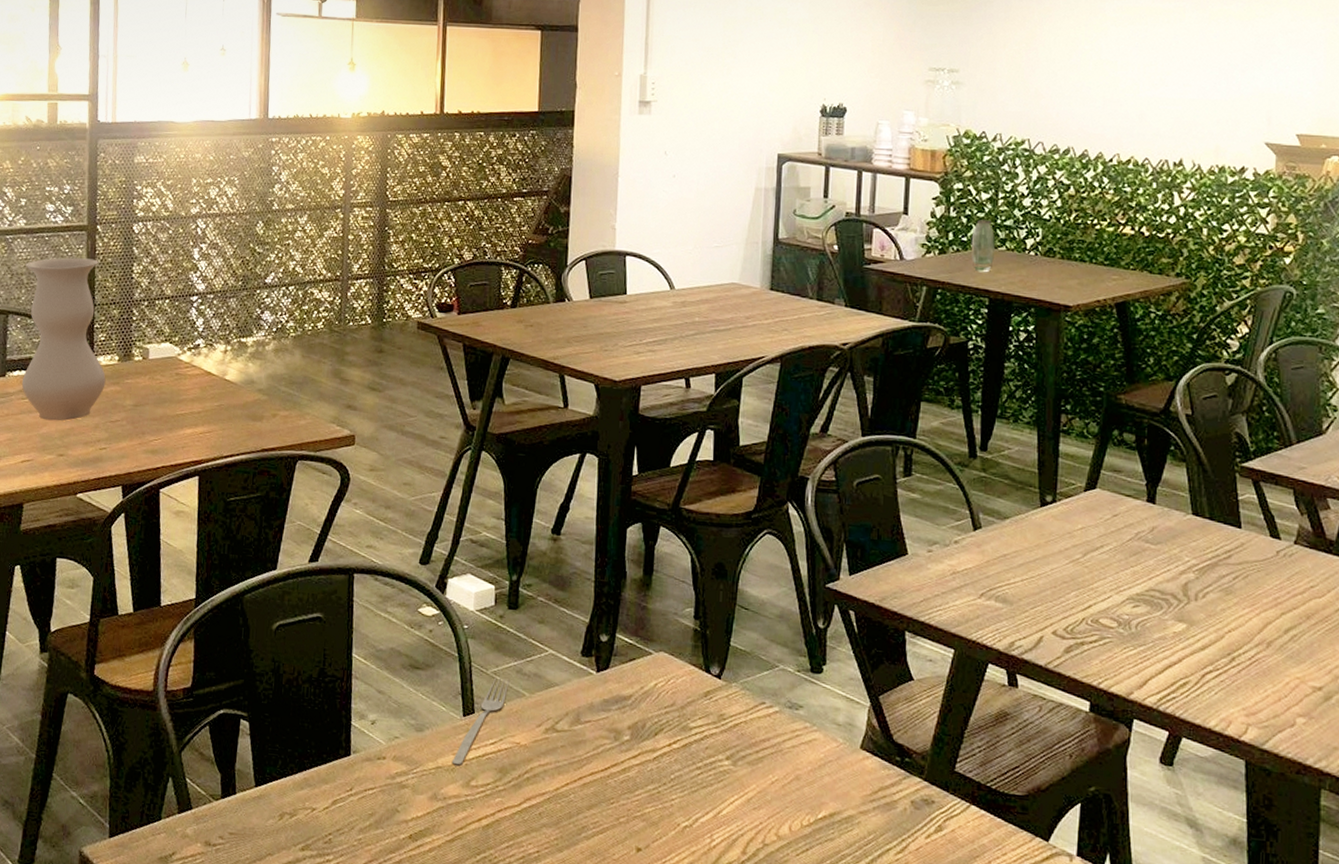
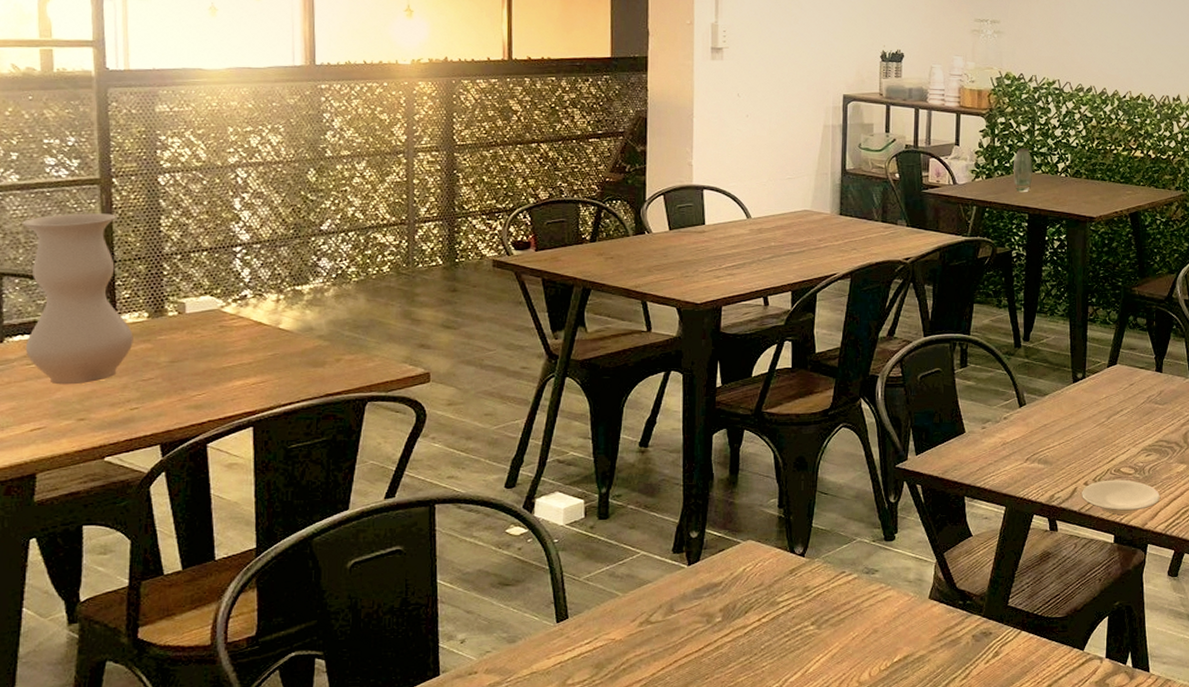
fork: present [451,677,510,767] -> none [546,583,603,669]
saucer: none [1048,631,1152,678] -> present [1080,479,1161,515]

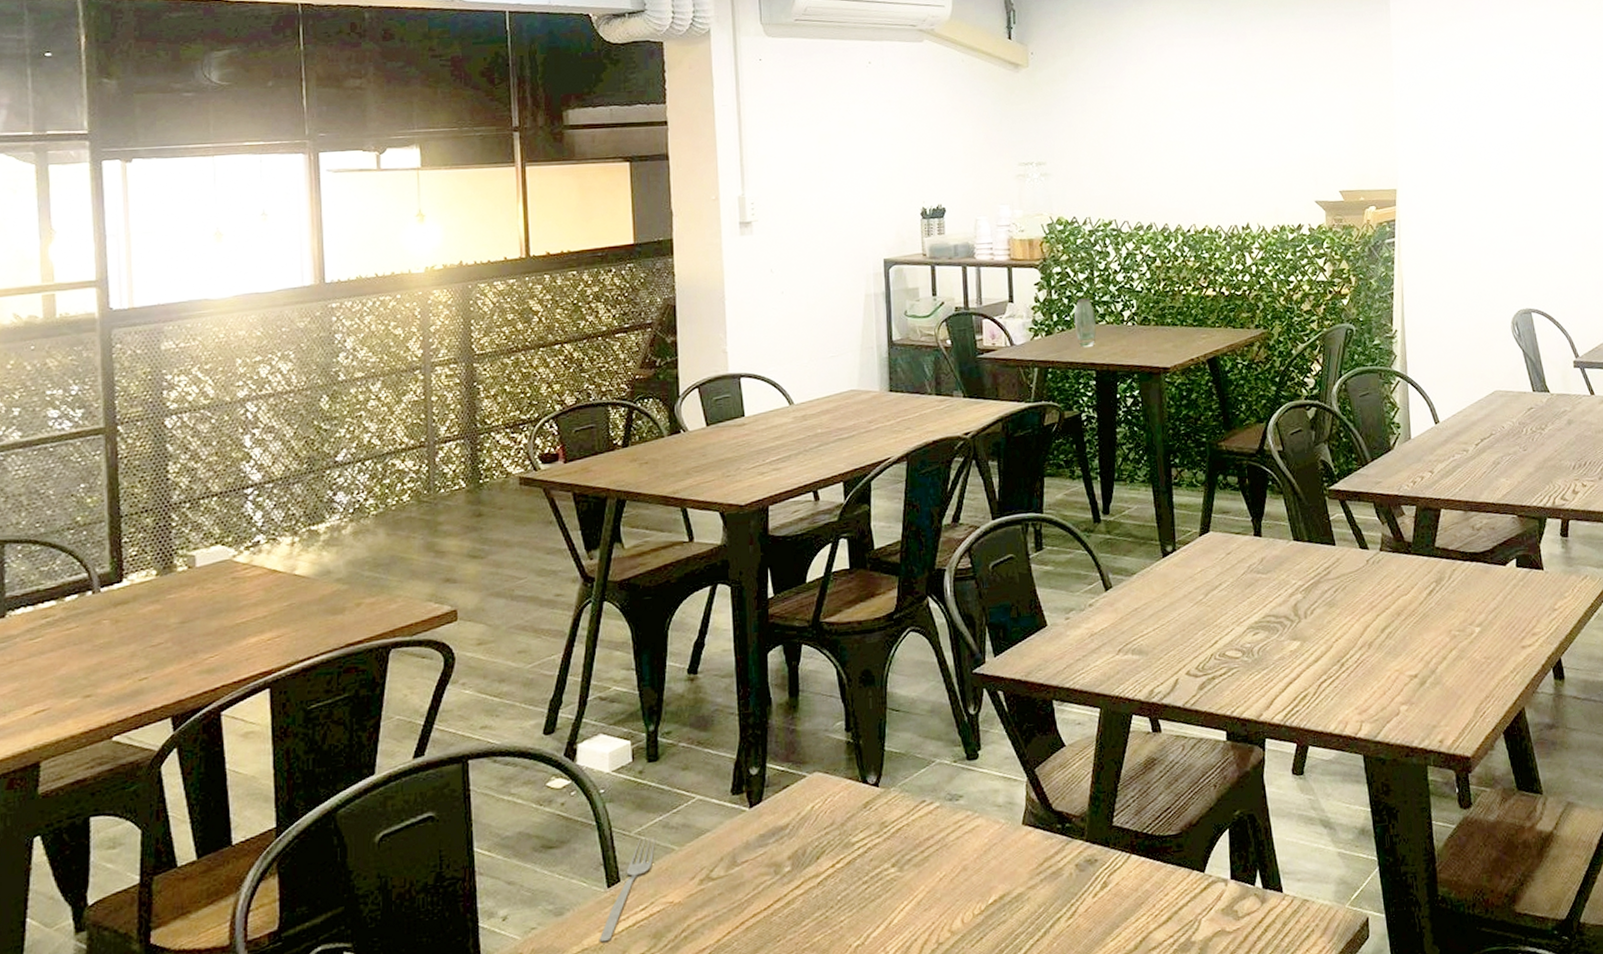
vase: present [20,213,134,385] -> none [23,464,141,660]
fork: none [546,583,603,669] -> present [599,836,656,944]
saucer: present [1080,479,1161,515] -> none [1183,664,1275,707]

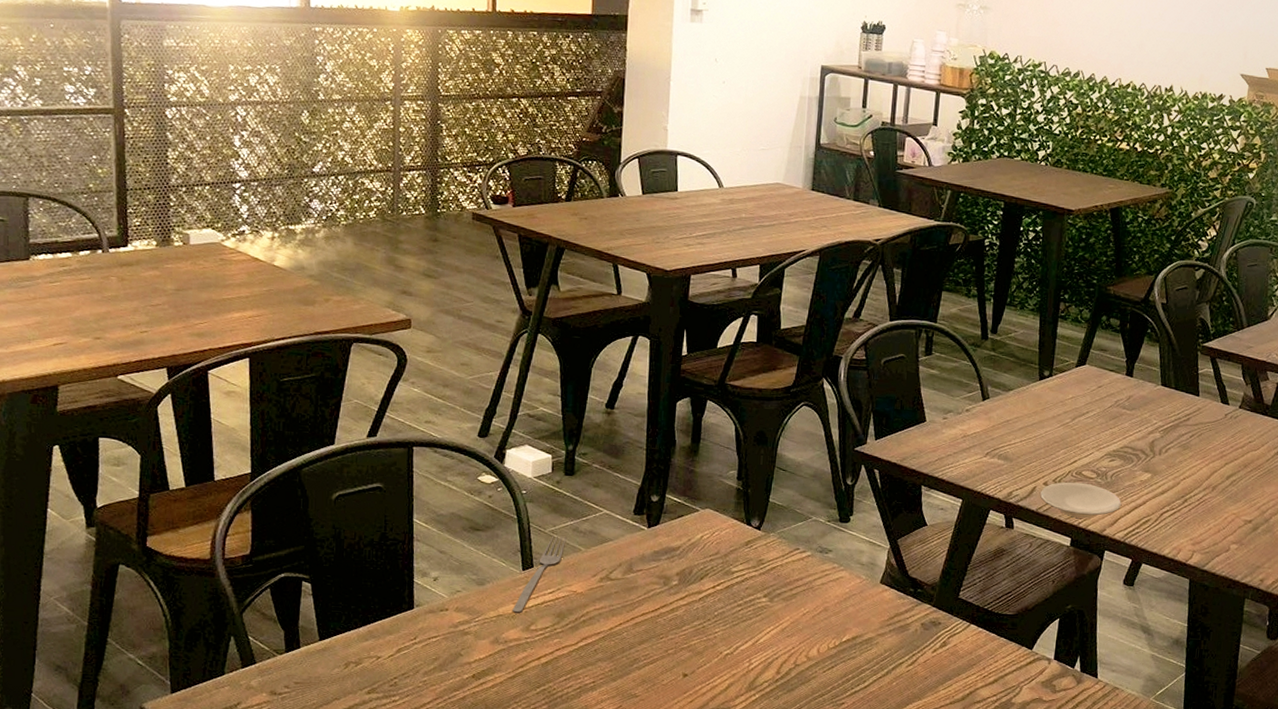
vase: present [1074,298,1097,348] -> none [990,132,1013,180]
saucer: none [1183,664,1275,707] -> present [1039,482,1122,519]

